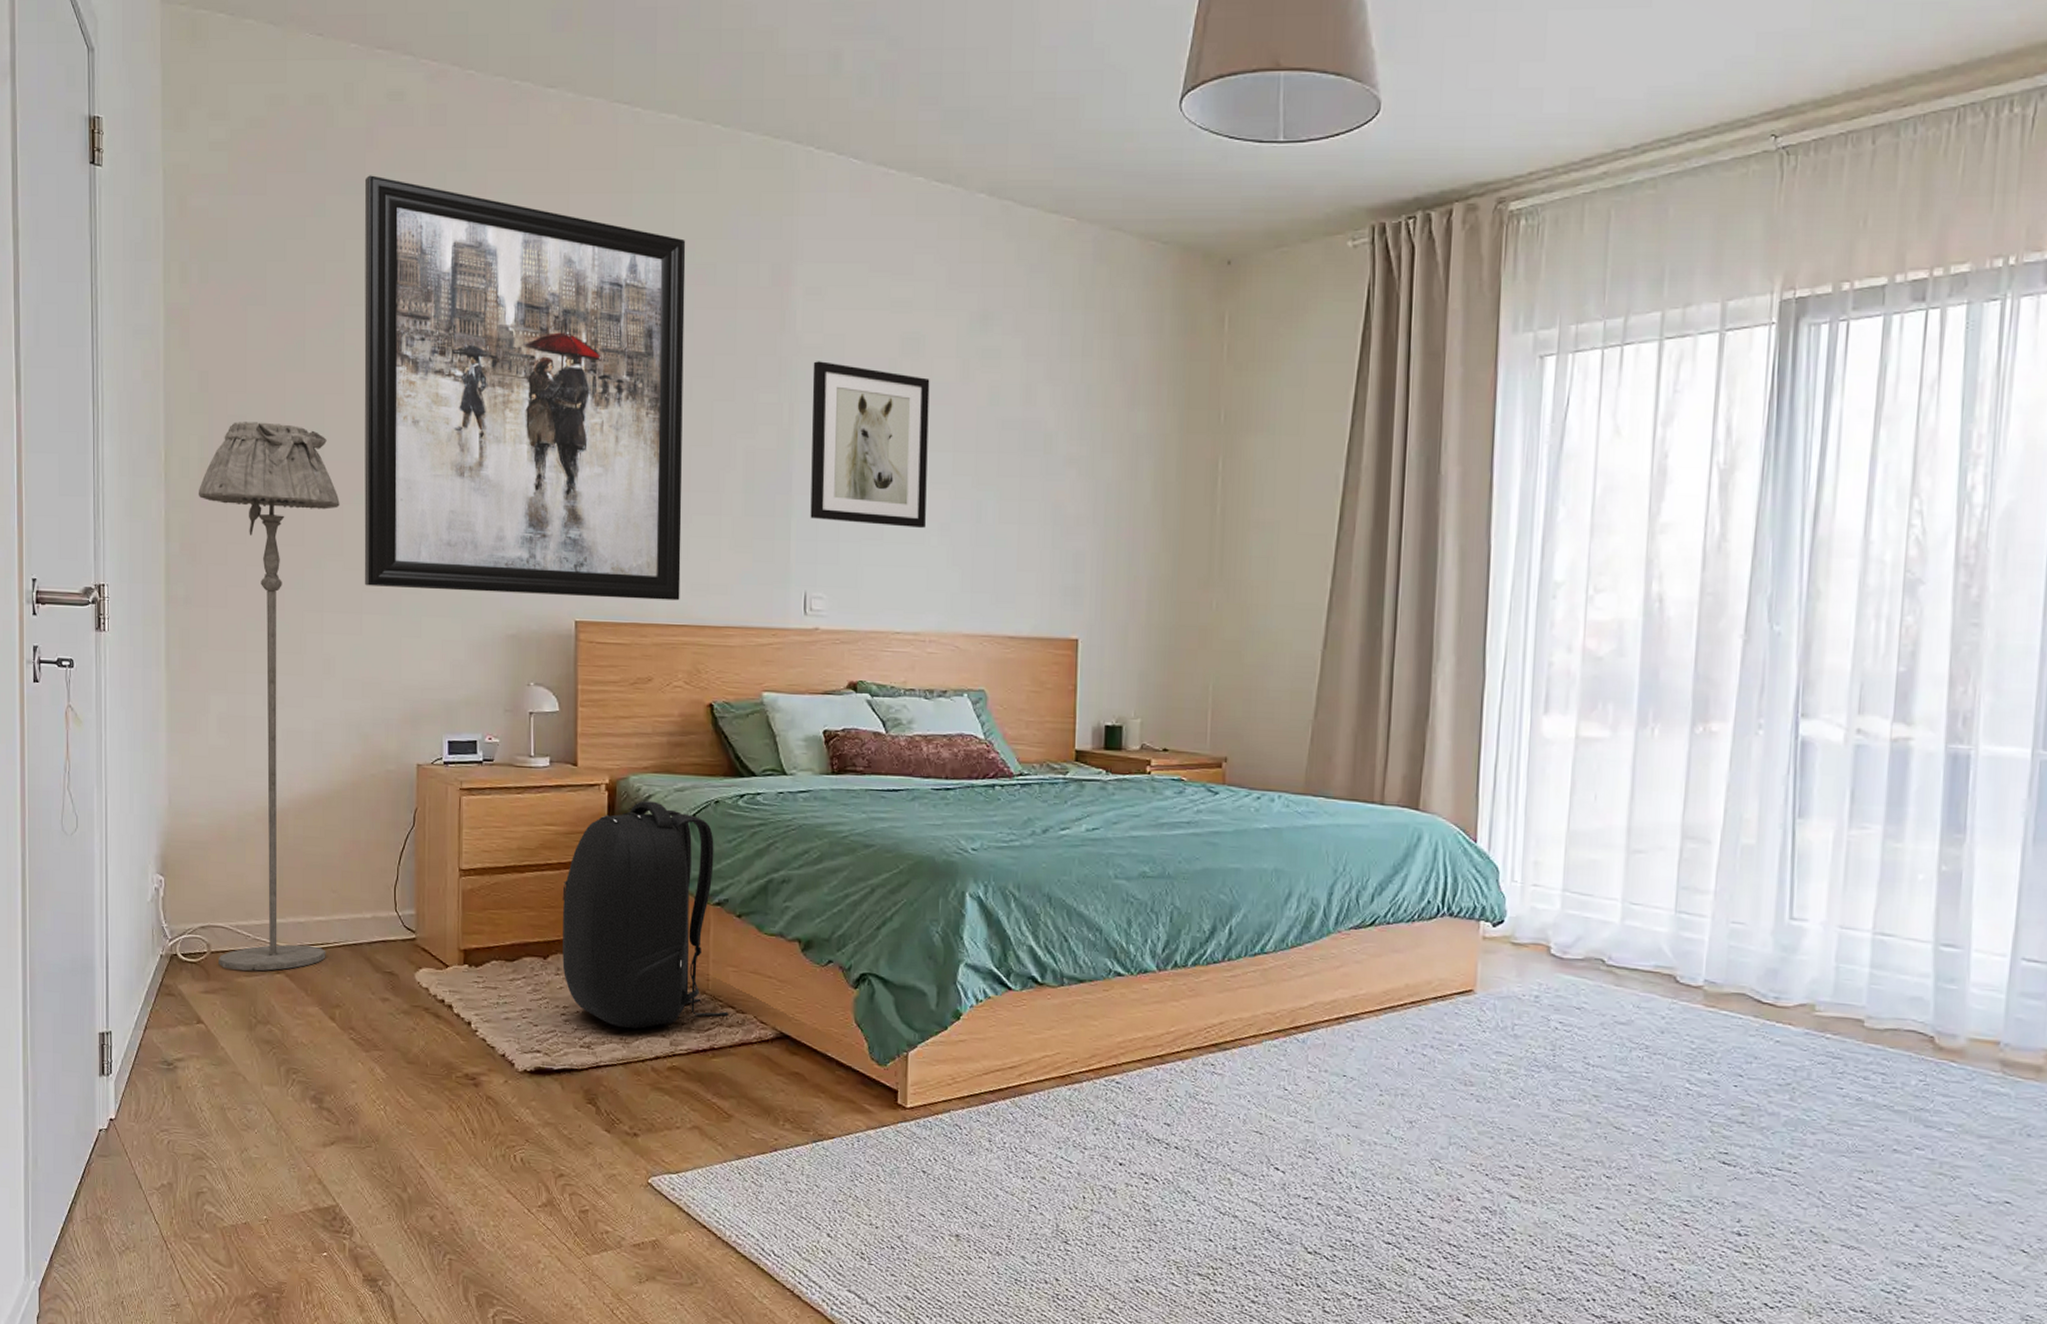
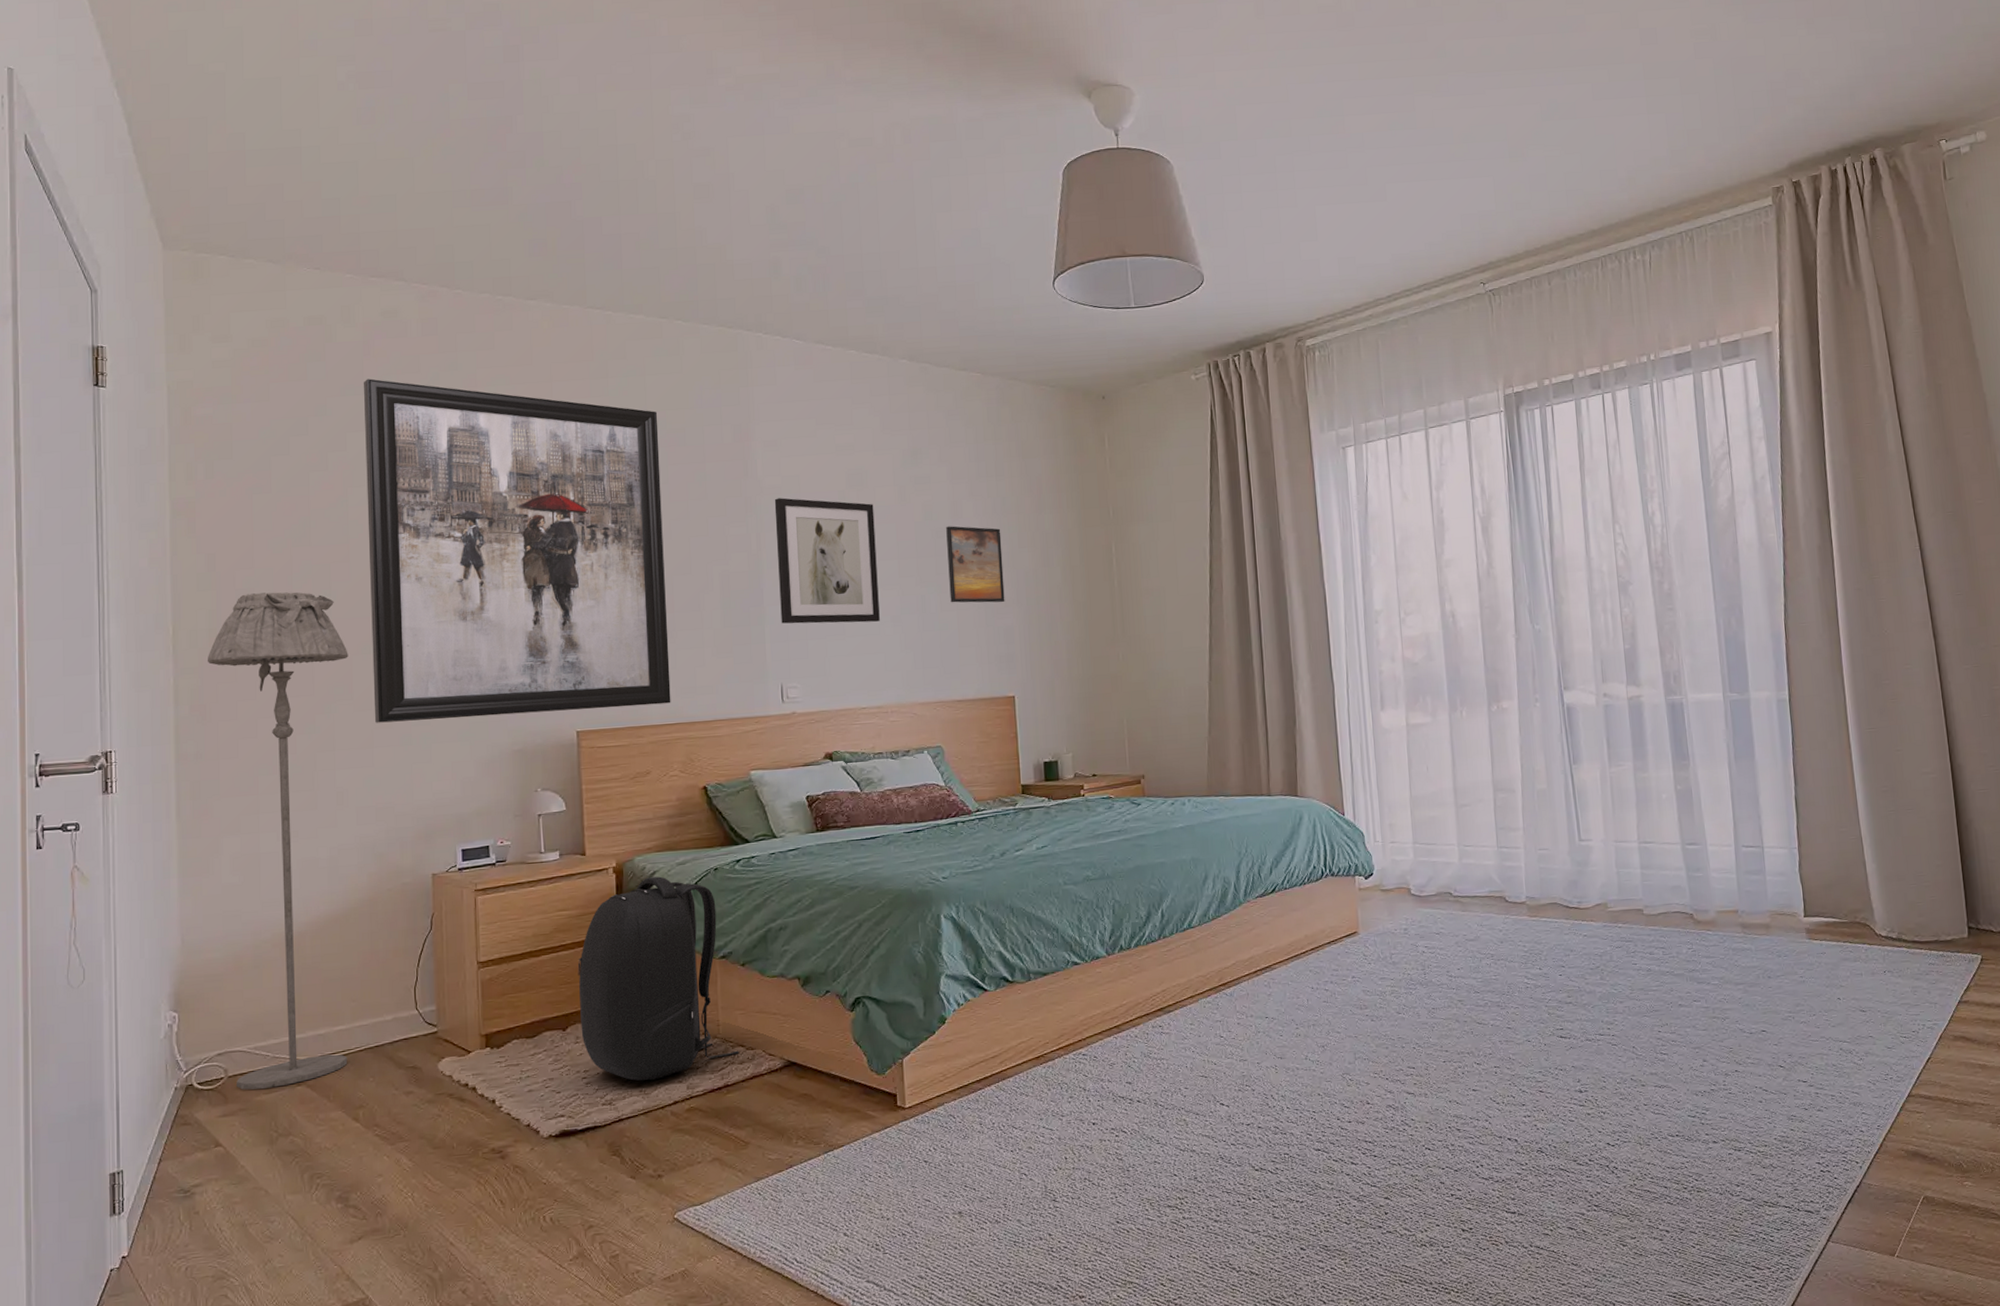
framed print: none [1011,416,1082,520] -> present [946,526,1005,603]

